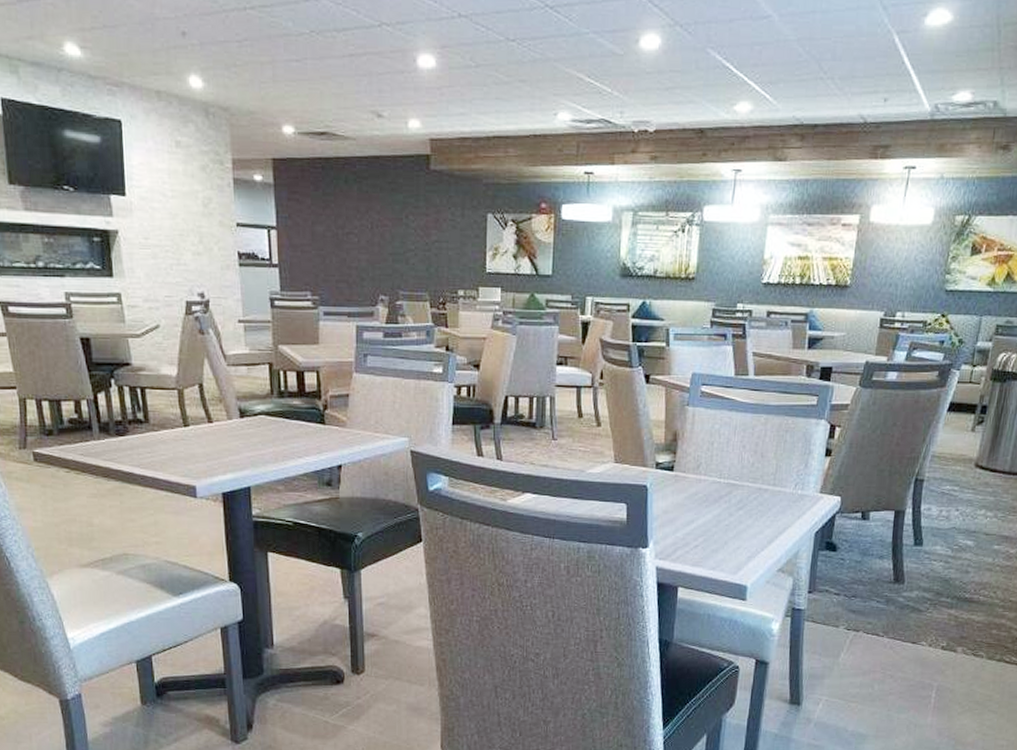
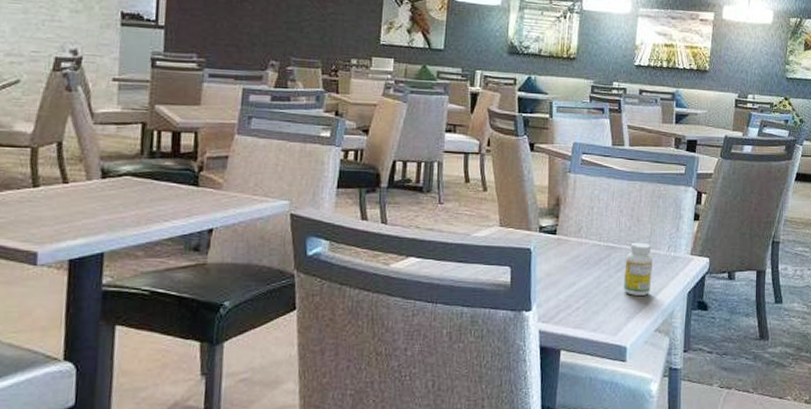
bottles and cans and cups: none [744,479,779,535] -> present [623,242,654,295]

